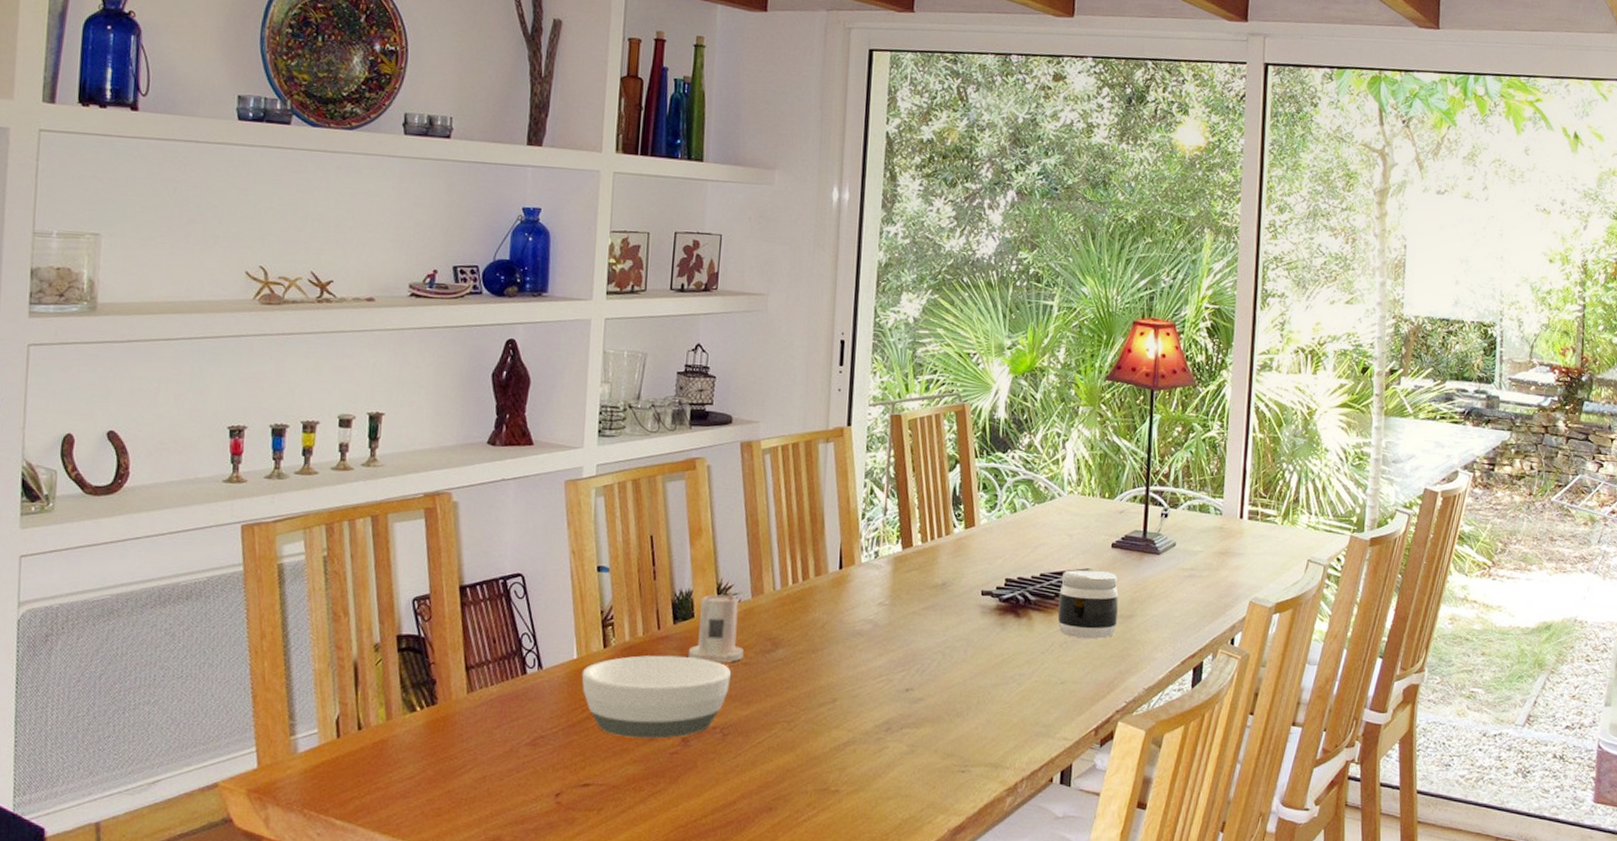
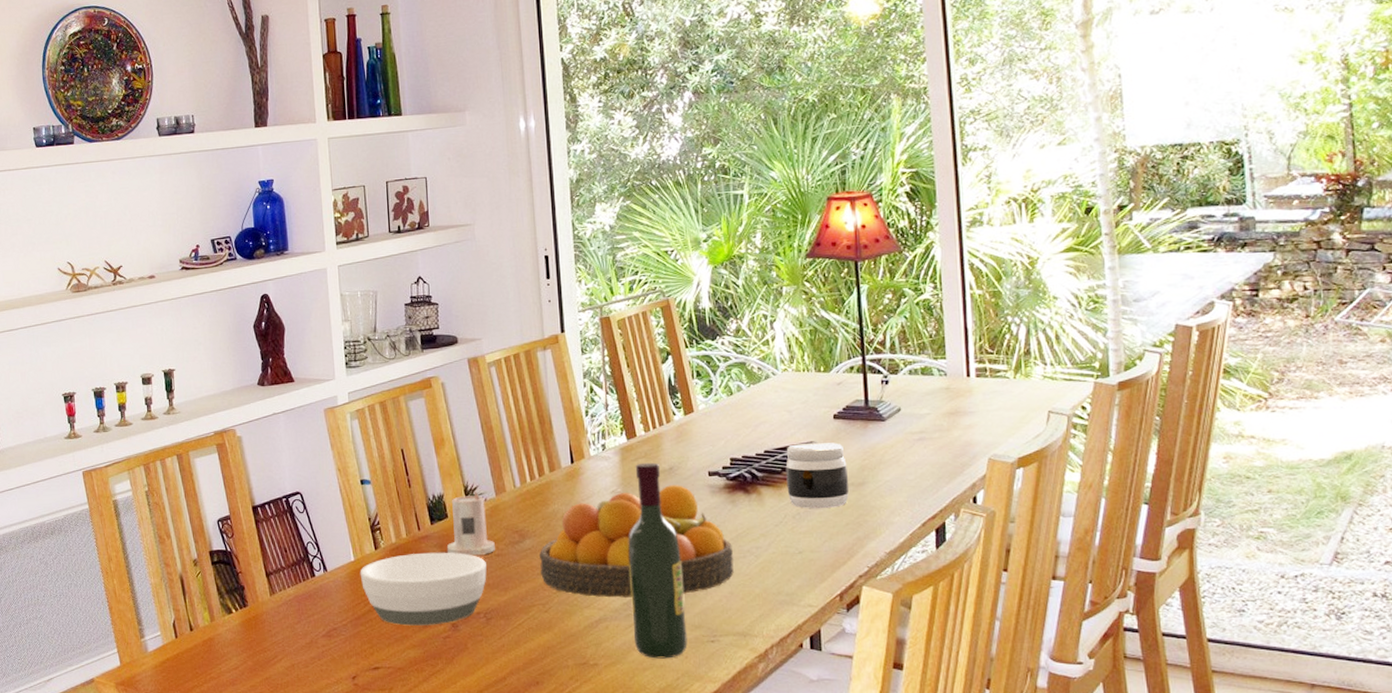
fruit bowl: none [790,602,996,720] -> present [540,485,734,598]
wine bottle: none [881,575,943,788] -> present [628,462,688,659]

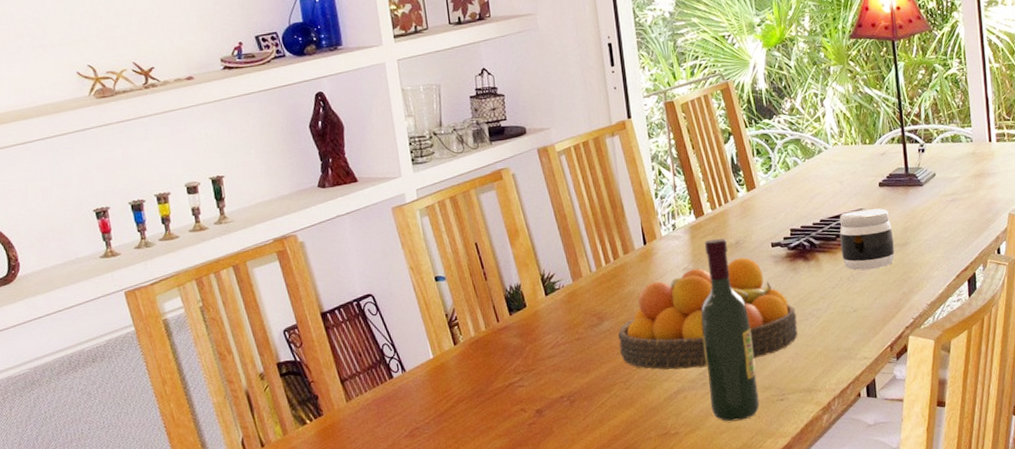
bowl: present [360,552,487,626] -> none [440,340,568,418]
candle: present [446,491,495,556] -> none [526,278,575,343]

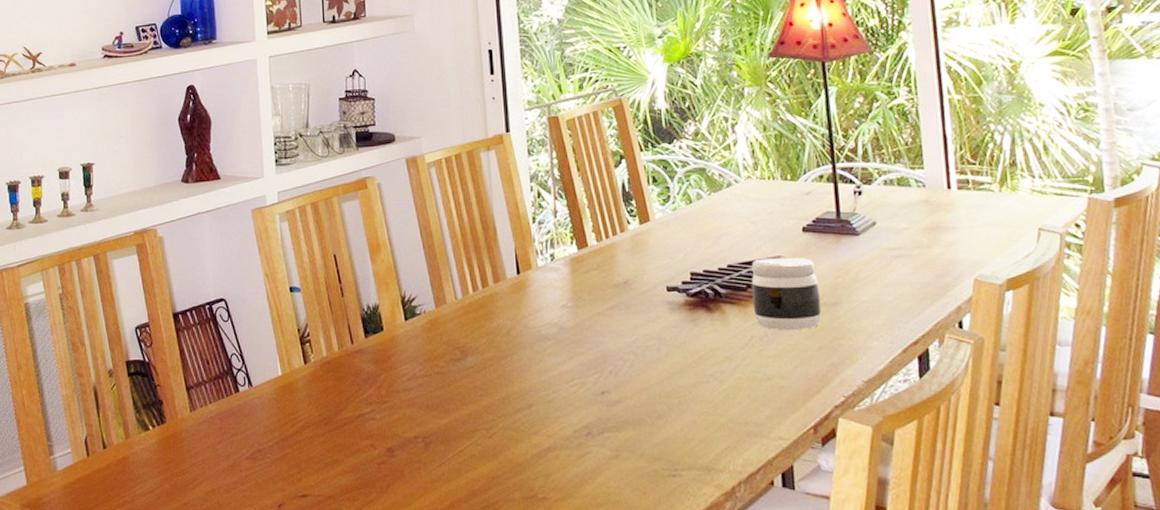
fruit bowl: present [618,257,798,370] -> none [483,300,696,424]
wine bottle: present [700,238,760,422] -> none [579,275,646,494]

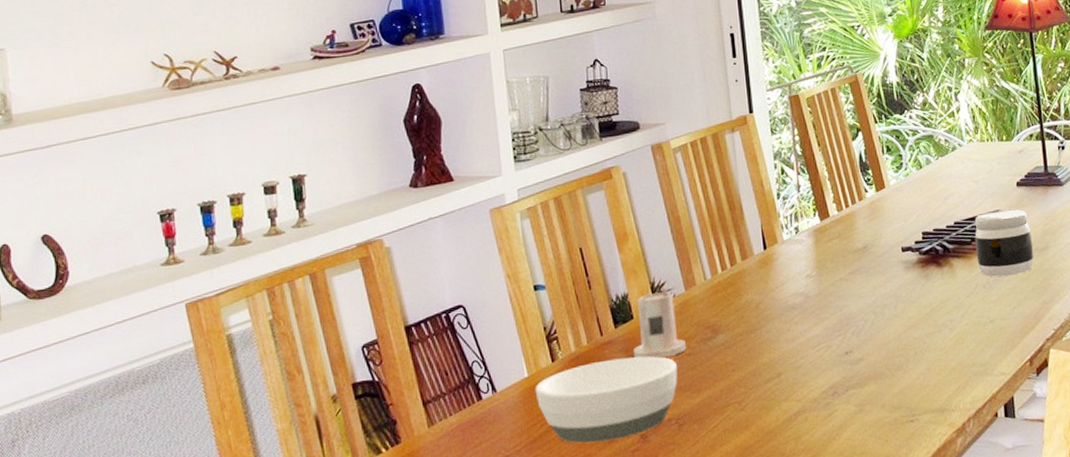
bowl: none [287,368,426,449] -> present [535,356,678,444]
candle: none [382,302,435,373] -> present [633,287,686,359]

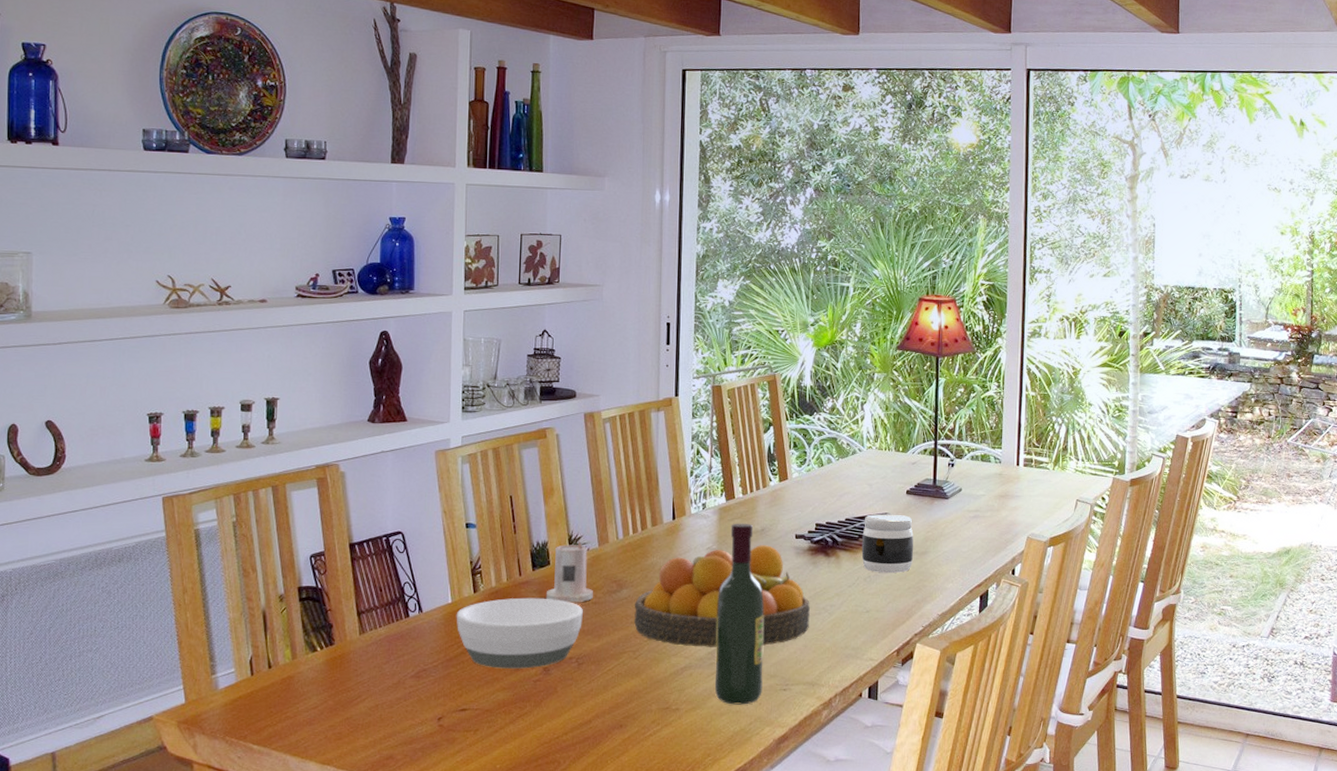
fruit bowl: none [734,263,930,389] -> present [634,545,810,647]
wine bottle: none [824,242,888,446] -> present [714,523,764,705]

